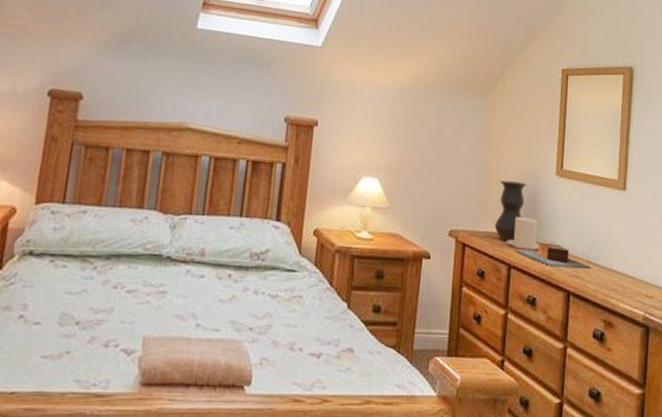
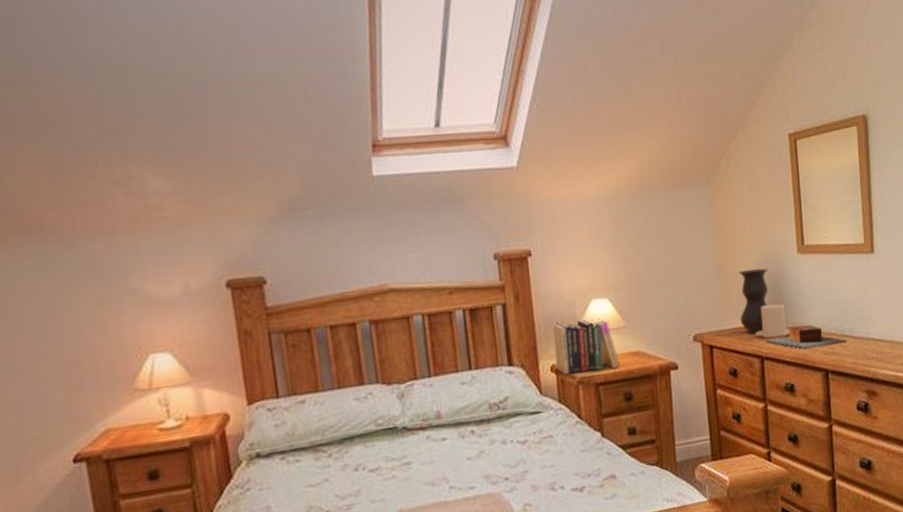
books: none [319,191,378,246] -> present [553,319,620,375]

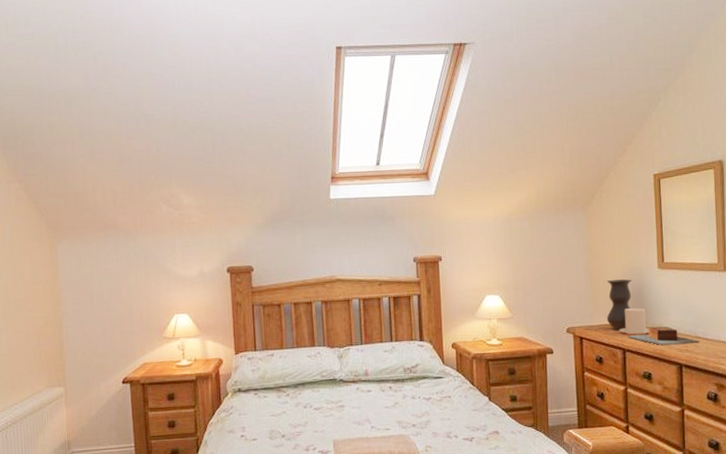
books: present [553,319,620,375] -> none [455,310,506,351]

